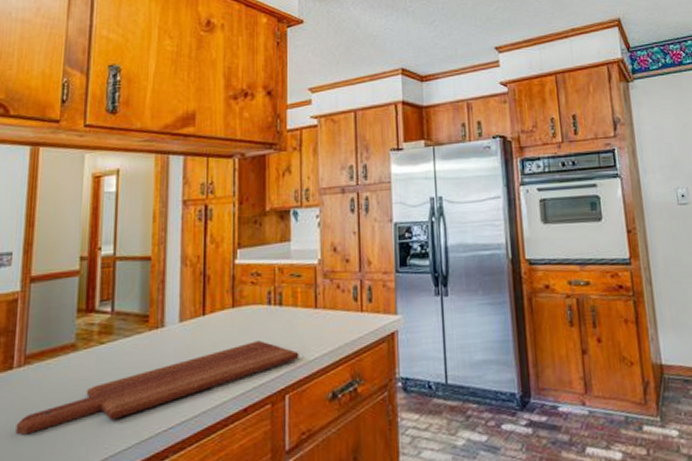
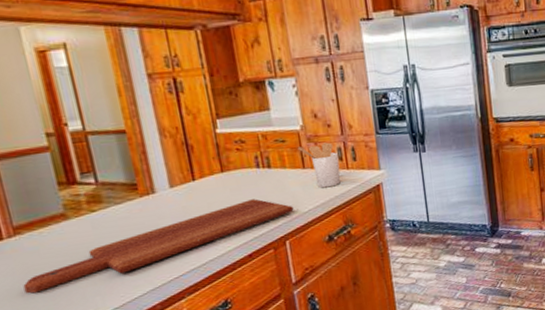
utensil holder: none [312,279,354,333] -> present [297,142,341,188]

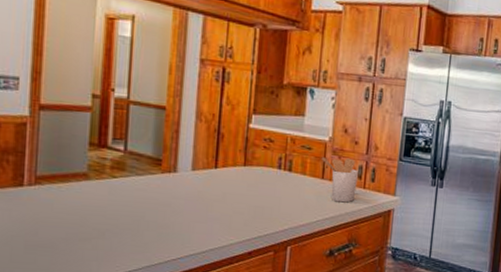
cutting board: present [23,199,294,294] -> none [28,198,303,245]

